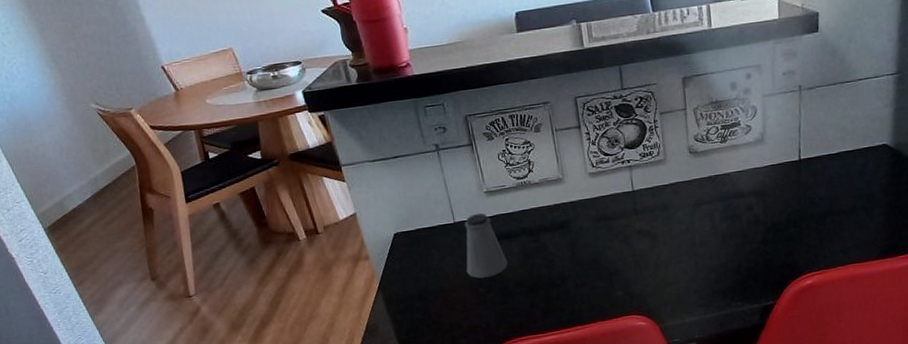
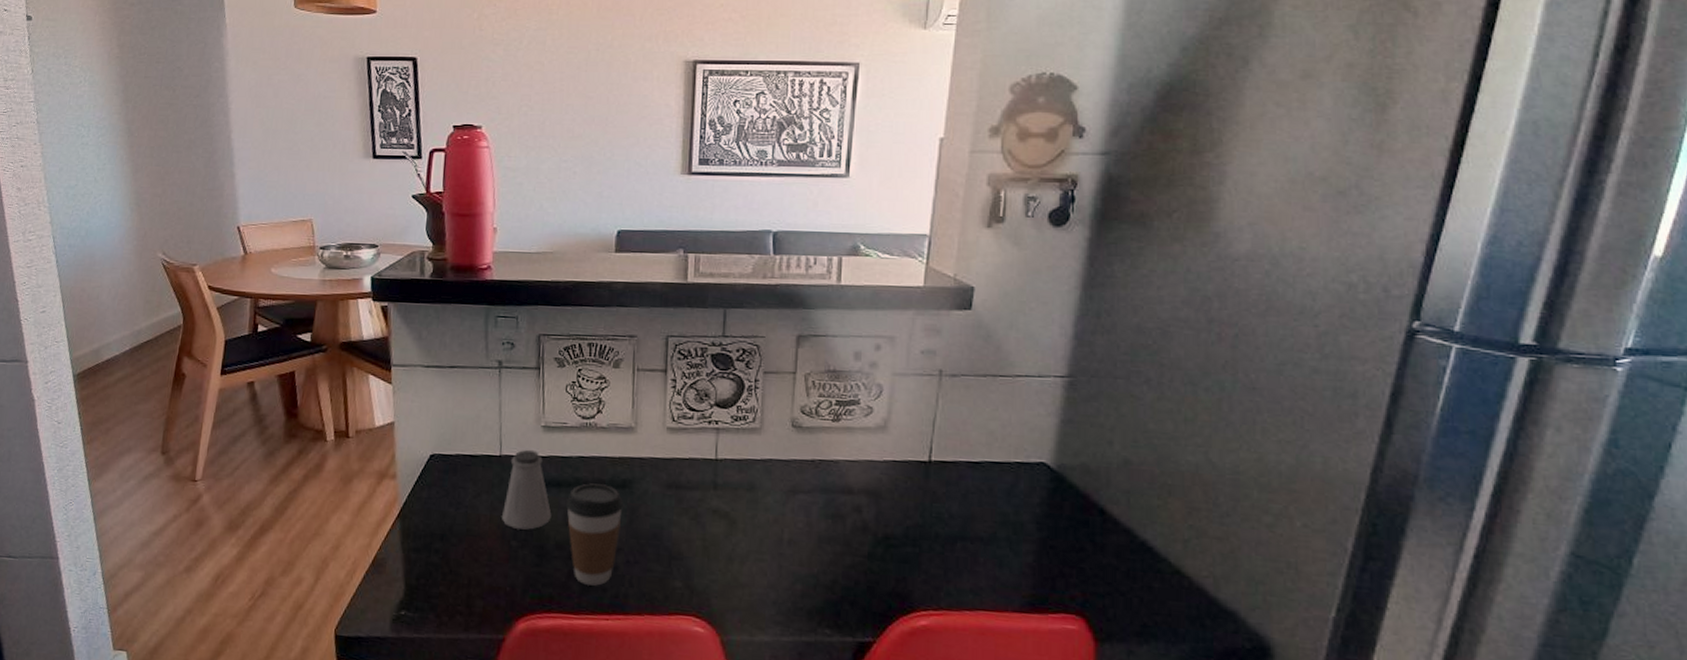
coffee cup: none [518,228,567,310] -> present [566,483,623,586]

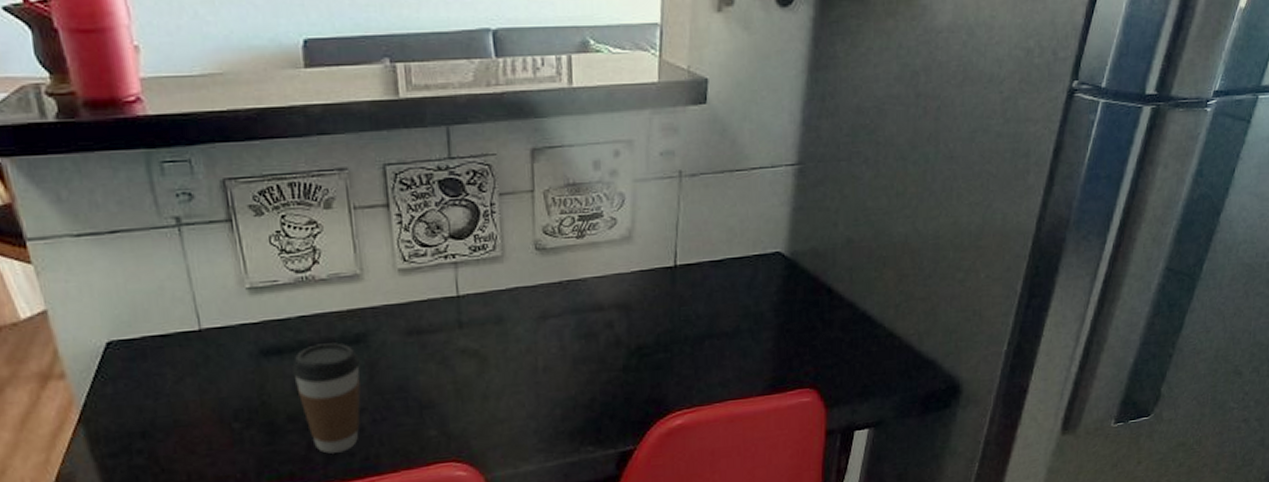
saltshaker: present [501,449,552,530] -> none [214,317,277,409]

